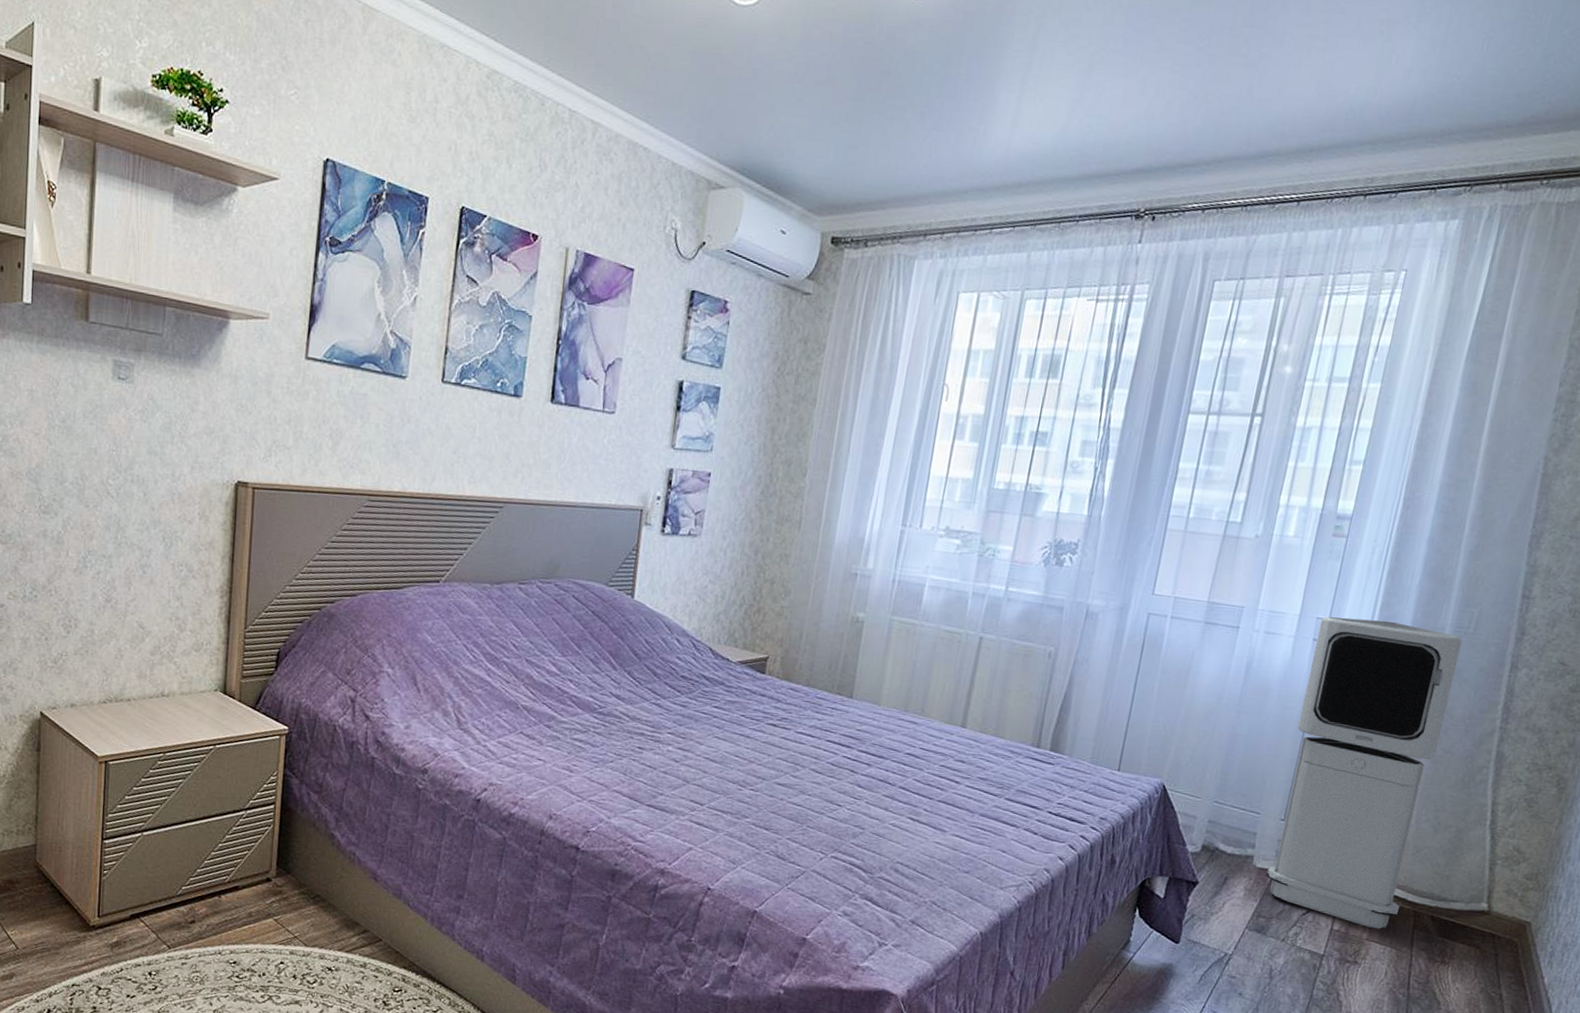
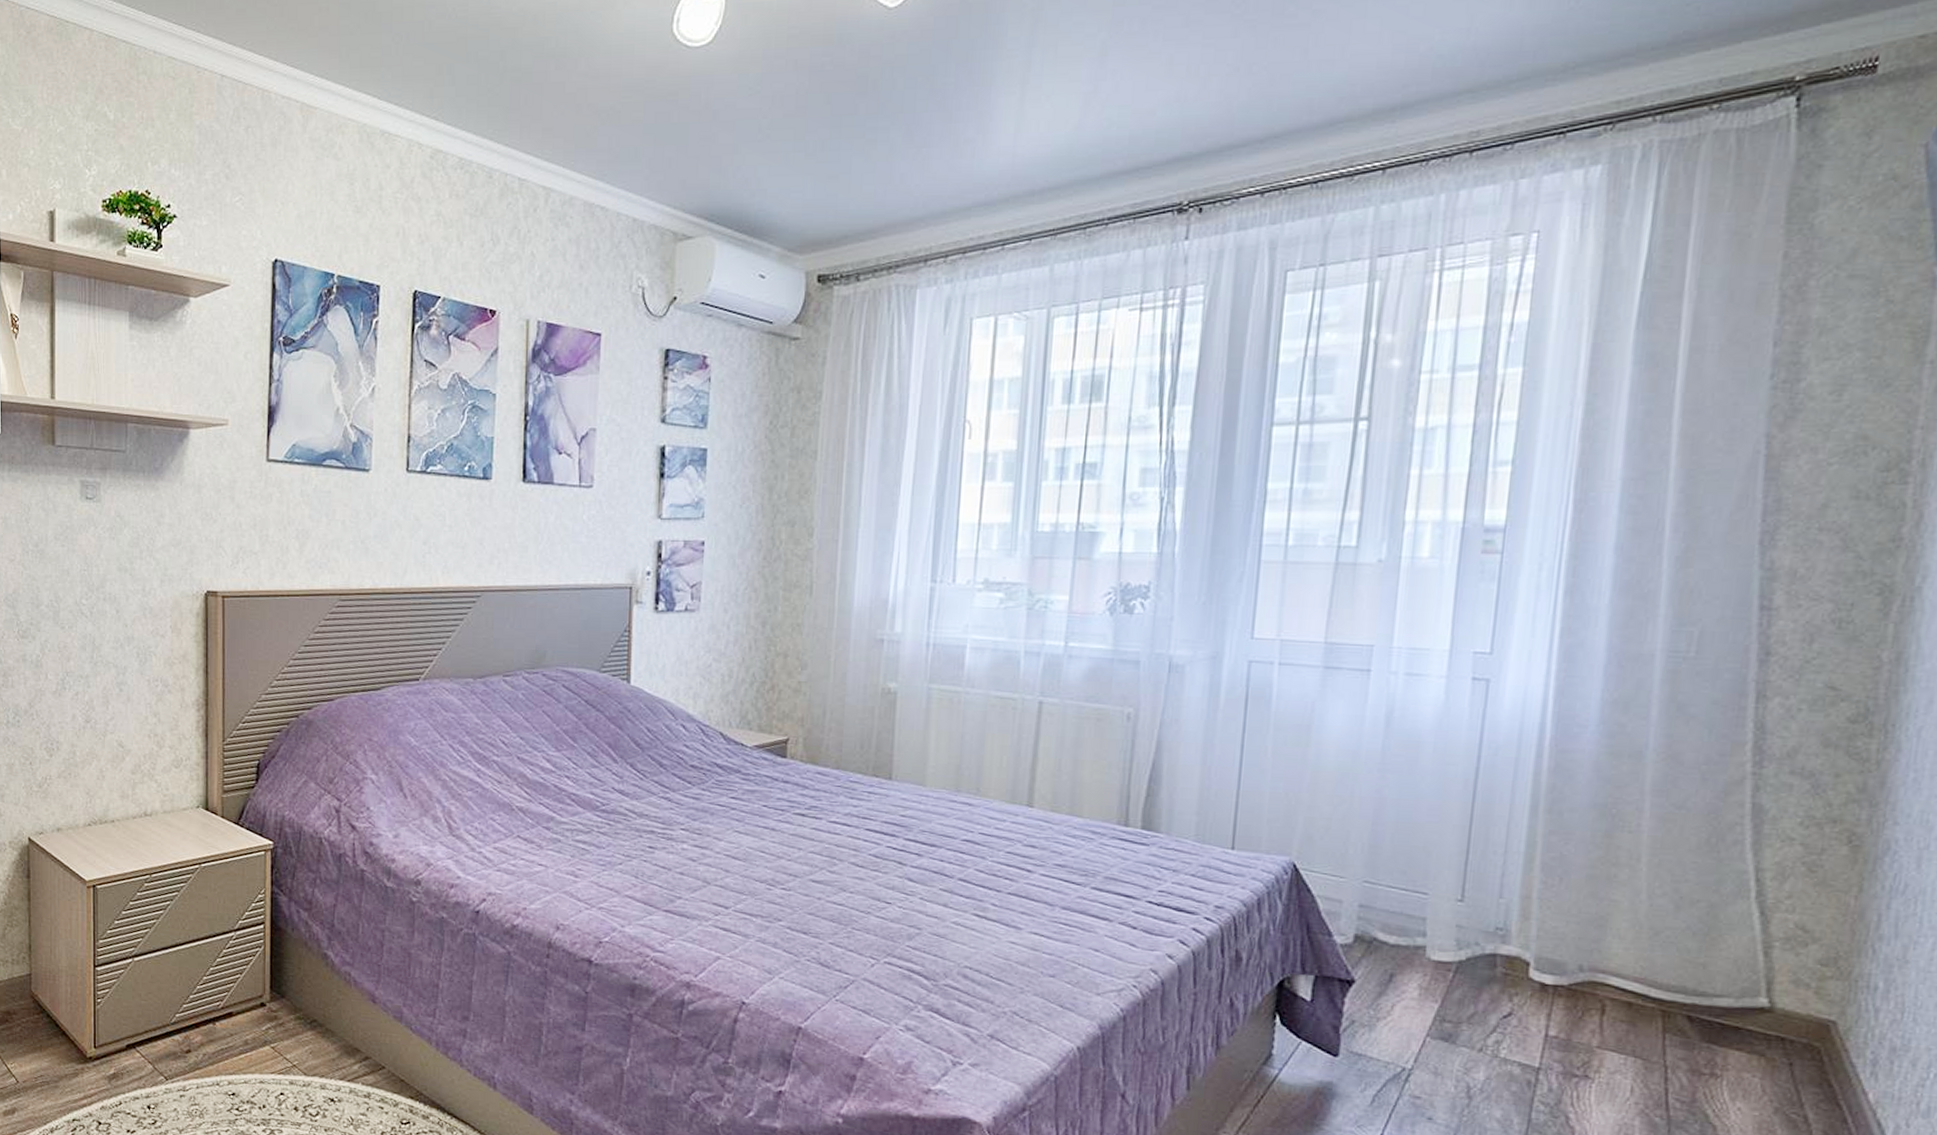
air purifier: present [1266,616,1463,930] -> none [1446,649,1682,1034]

